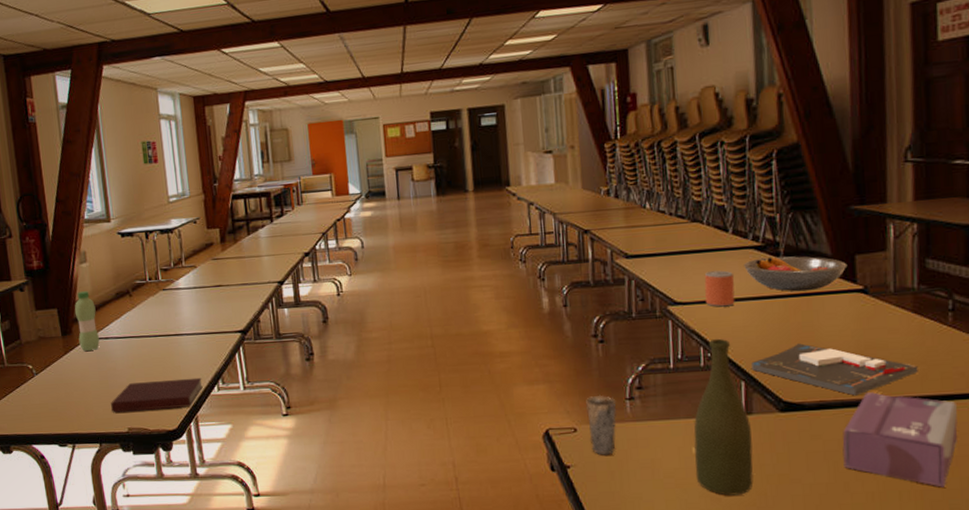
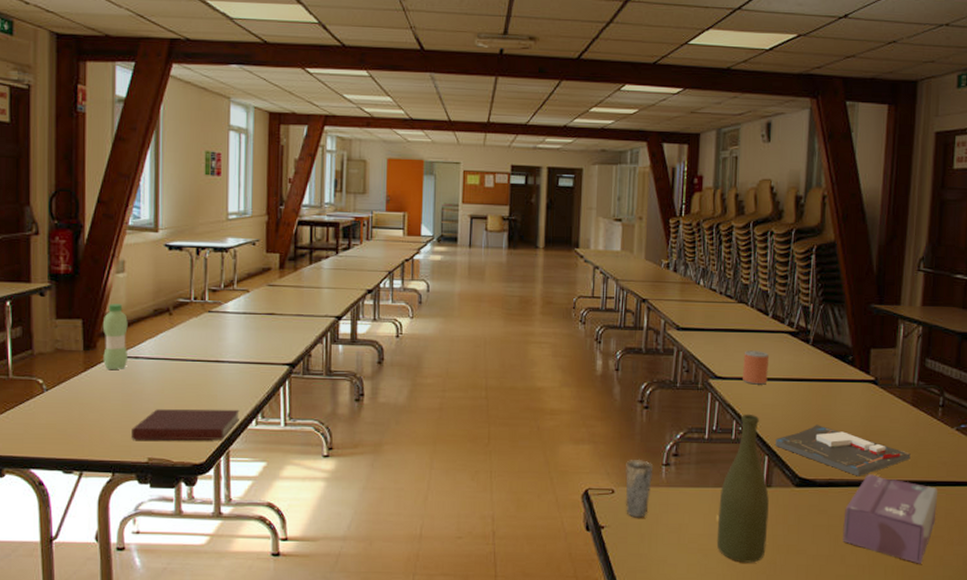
fruit bowl: present [744,256,848,292] -> none [779,343,864,377]

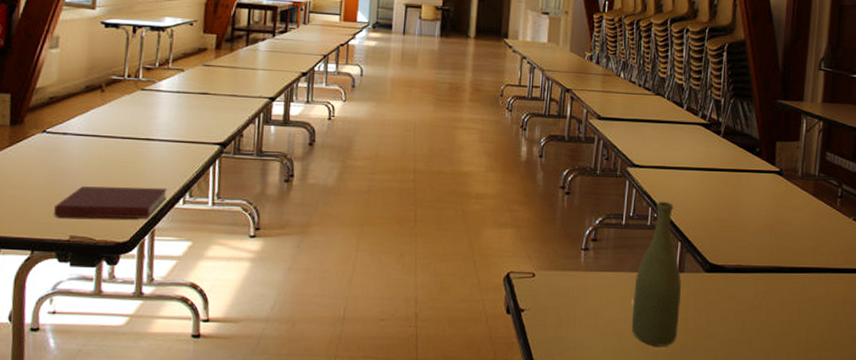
water bottle: present [102,304,128,371] -> none [30,79,58,146]
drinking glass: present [625,459,654,518] -> none [545,243,573,301]
beverage can: present [743,350,769,385] -> none [659,140,683,174]
board game: present [775,425,911,477] -> none [688,213,812,263]
tissue box: present [843,474,938,564] -> none [749,261,837,348]

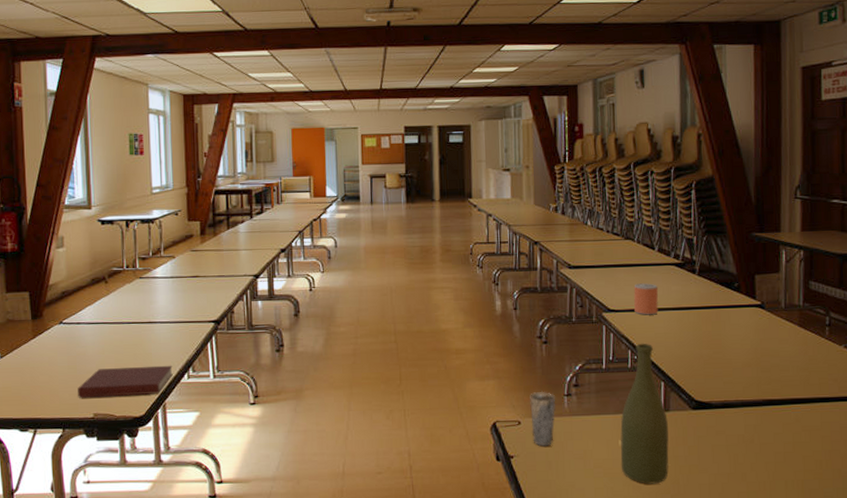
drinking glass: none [545,243,573,301] -> present [530,391,556,447]
beverage can: none [659,140,683,174] -> present [634,283,658,315]

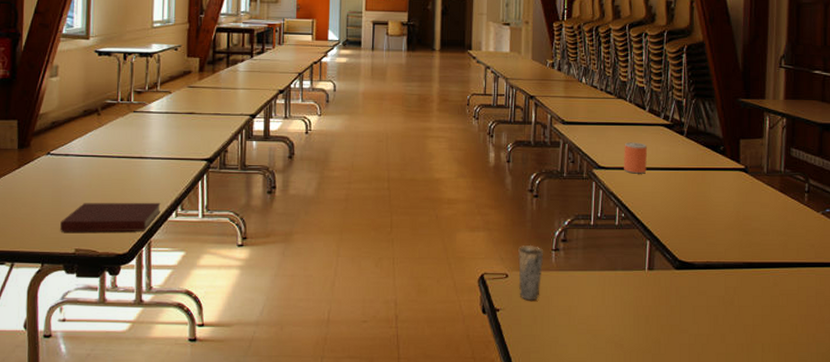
bottle: present [620,343,669,484] -> none [604,201,652,343]

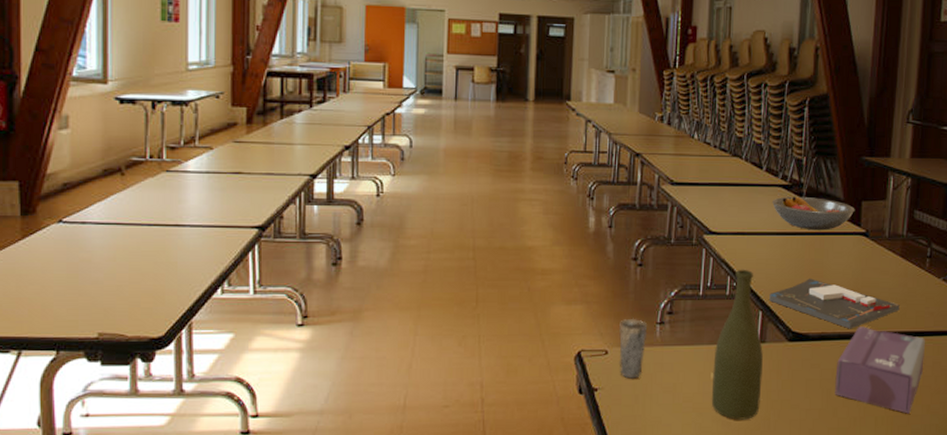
notebook: present [60,202,161,232] -> none [79,277,203,314]
bottle: none [604,201,652,343] -> present [711,269,763,420]
beverage can: present [624,142,647,174] -> none [737,205,763,239]
fruit bowl: none [656,134,734,166] -> present [772,196,855,230]
board game: none [656,211,781,259] -> present [769,278,900,329]
tissue box: none [721,257,808,342] -> present [835,326,926,414]

